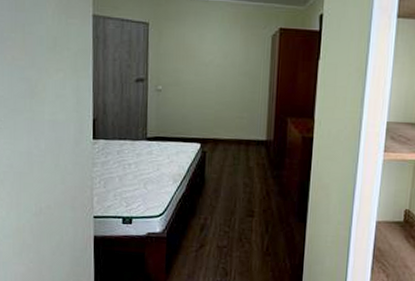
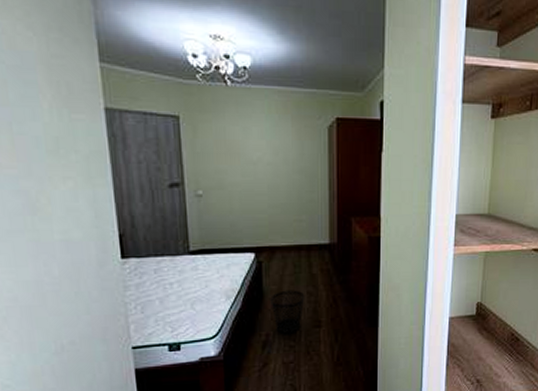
wastebasket: none [211,179,241,220] -> present [270,290,305,334]

